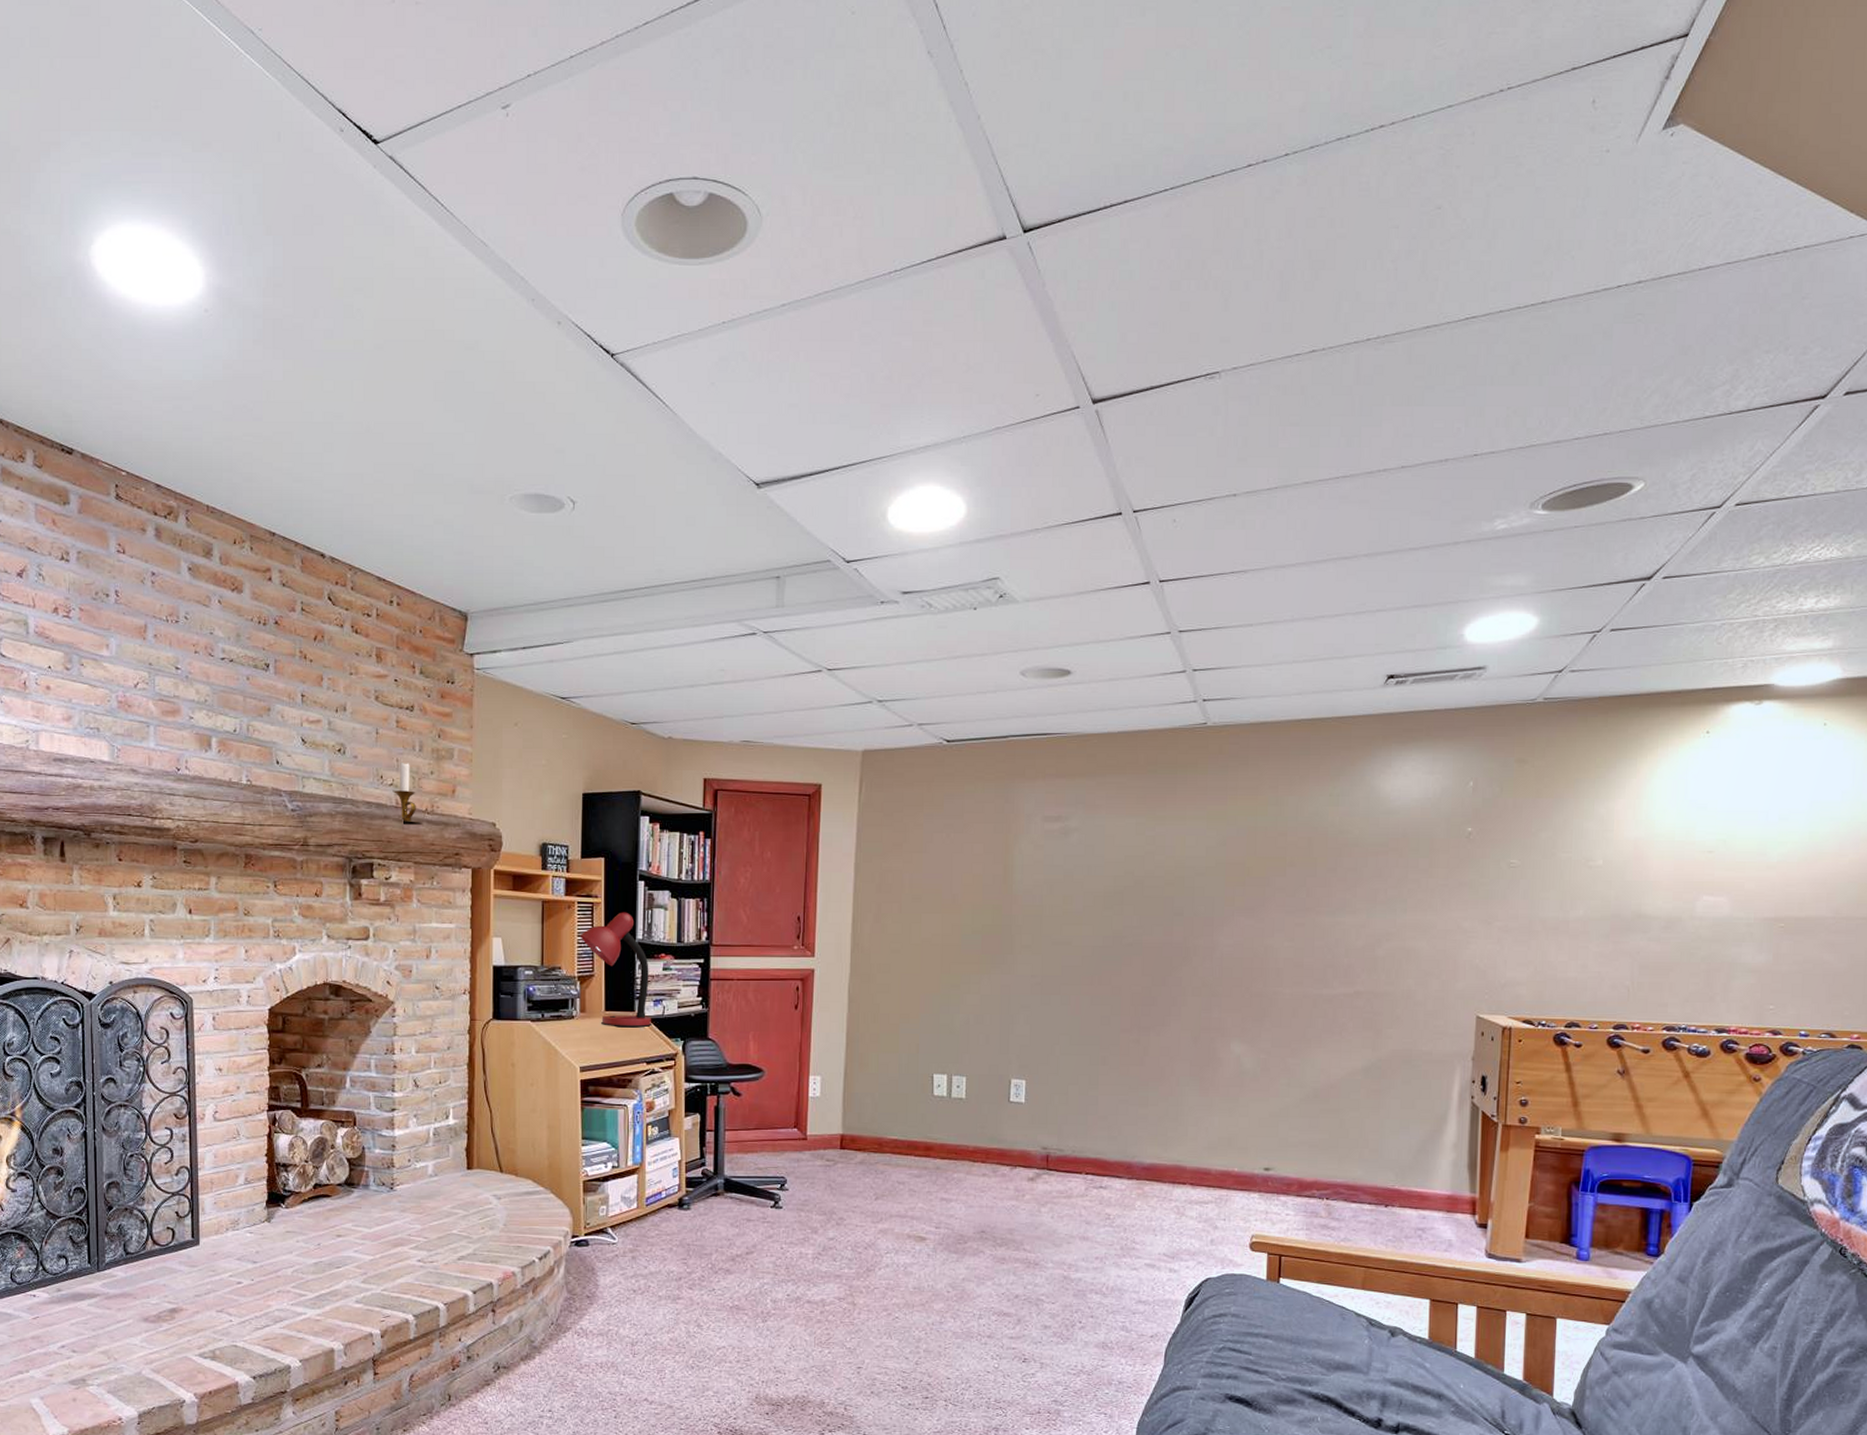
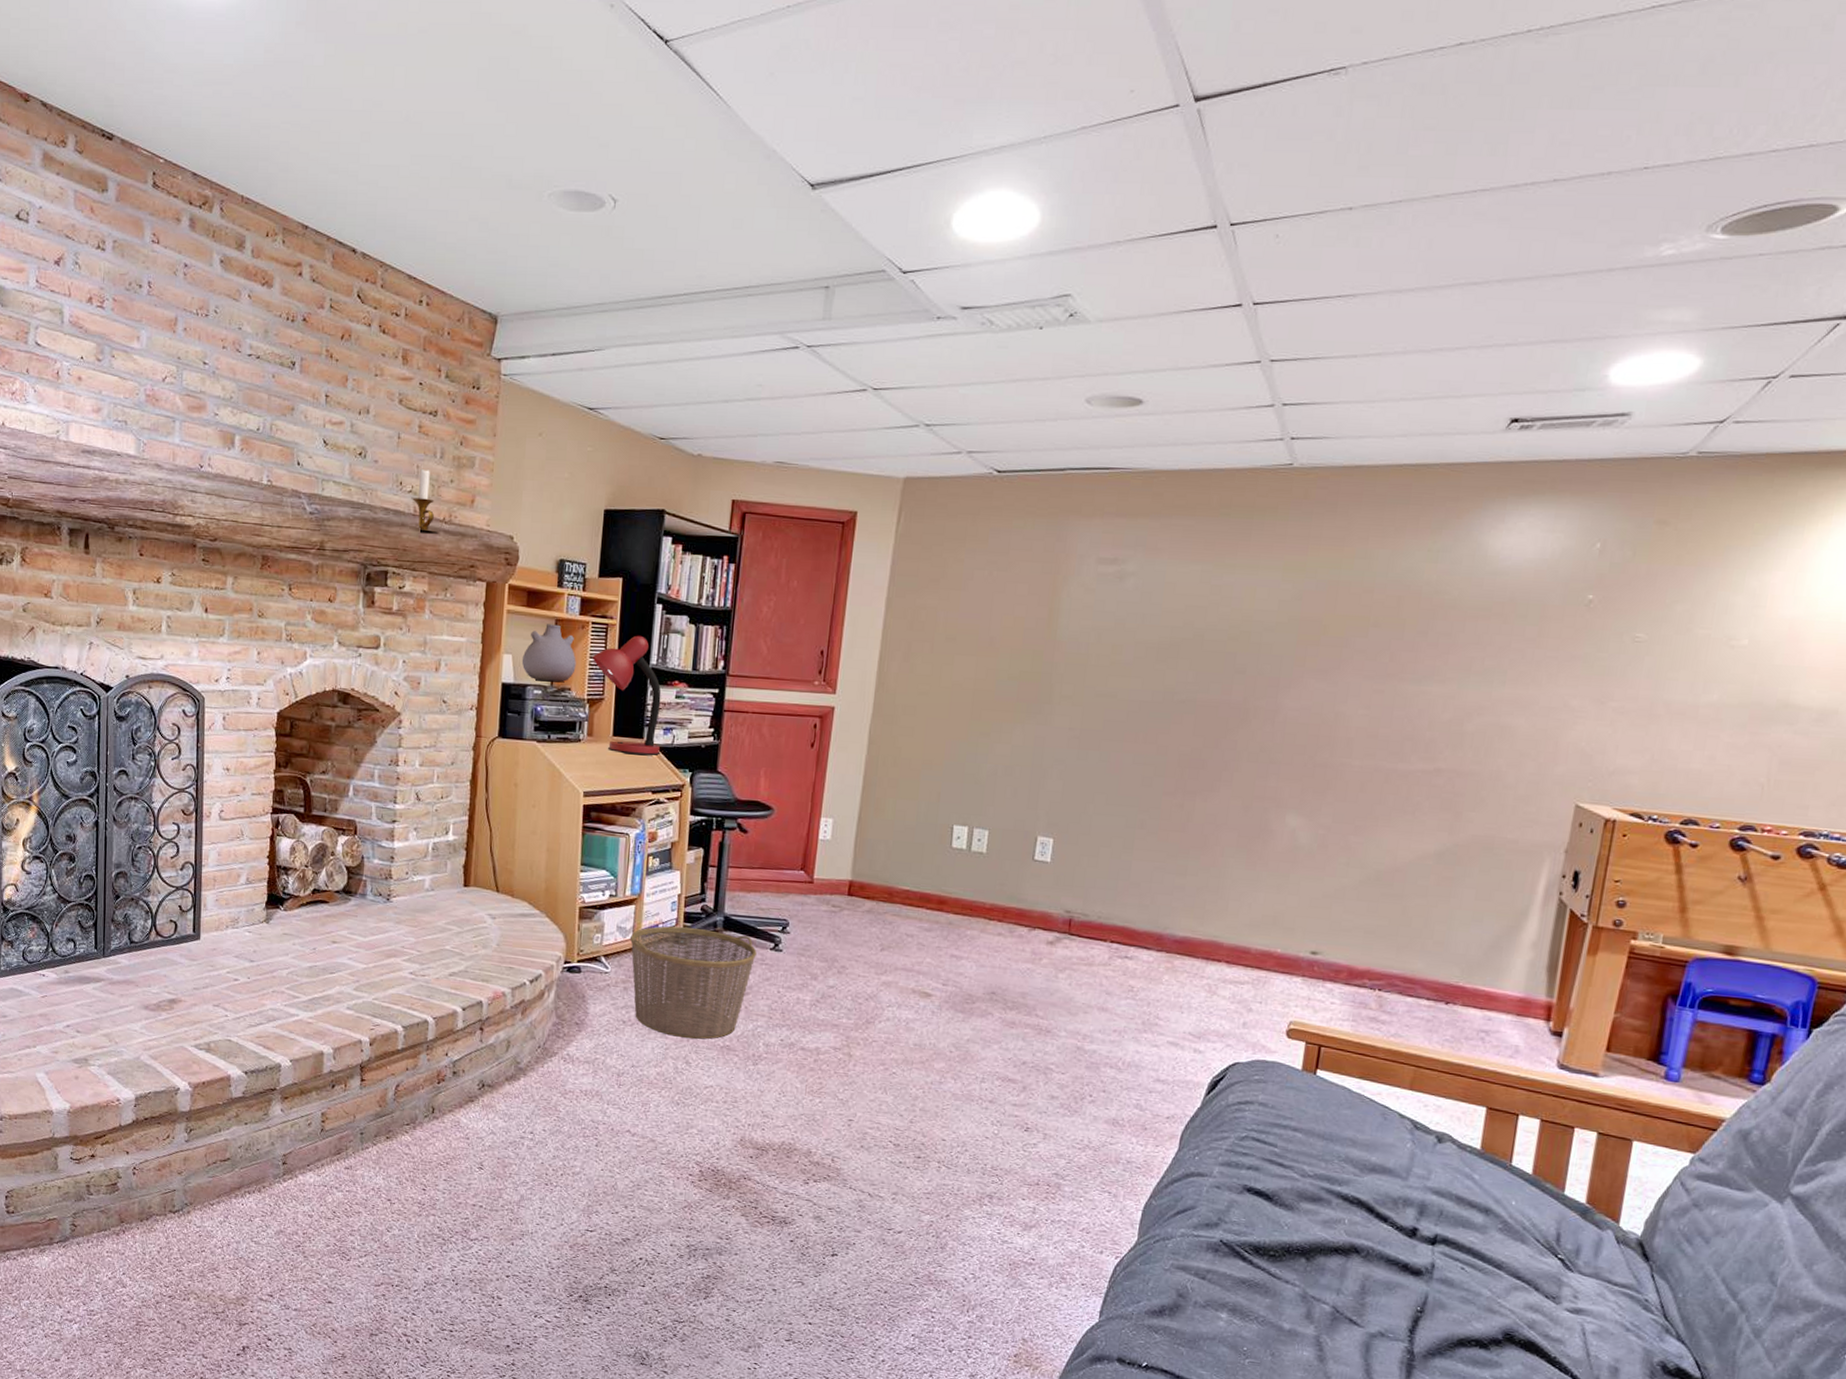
vase: none [511,906,565,962] -> present [521,624,576,683]
basket: none [634,1192,758,1301] -> present [629,926,757,1039]

